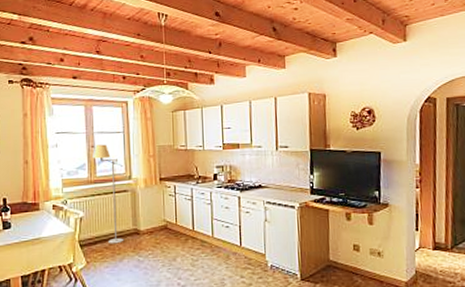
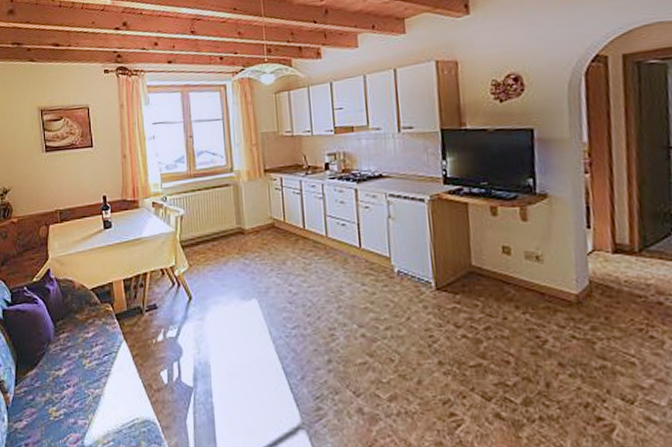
floor lamp: present [93,144,124,244] -> none [191,133,228,245]

